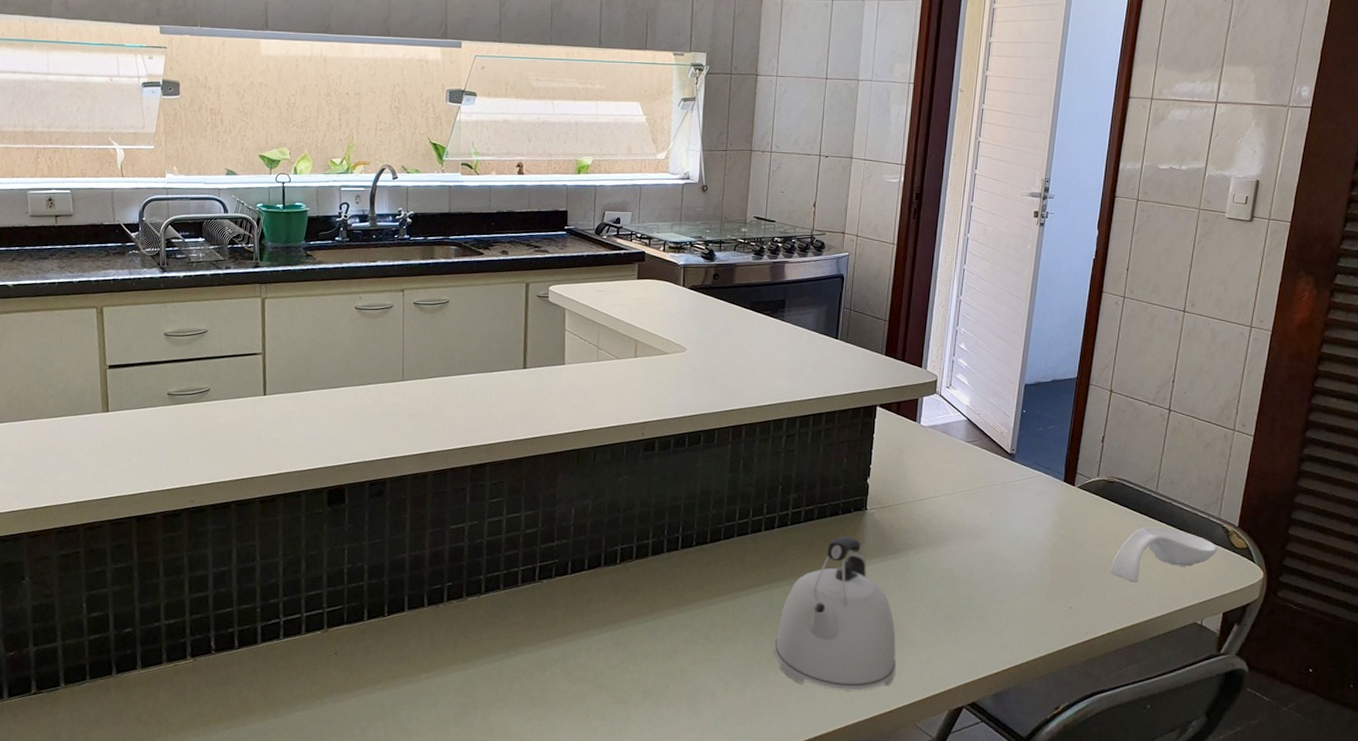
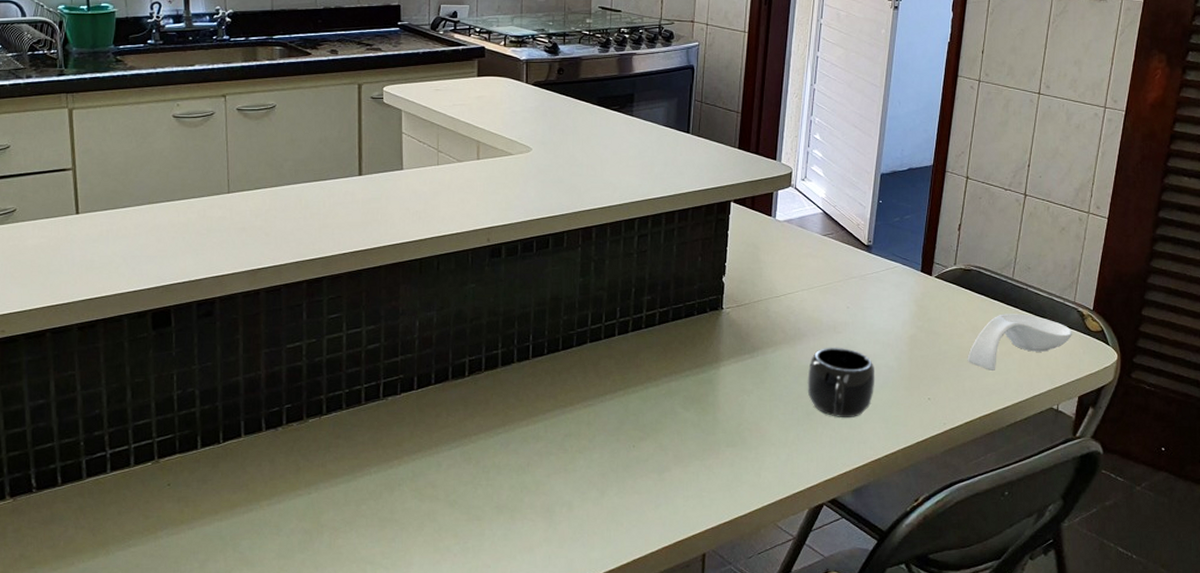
kettle: present [774,536,896,691] -> none [631,337,756,494]
mug: none [949,551,1017,622] -> present [807,347,875,417]

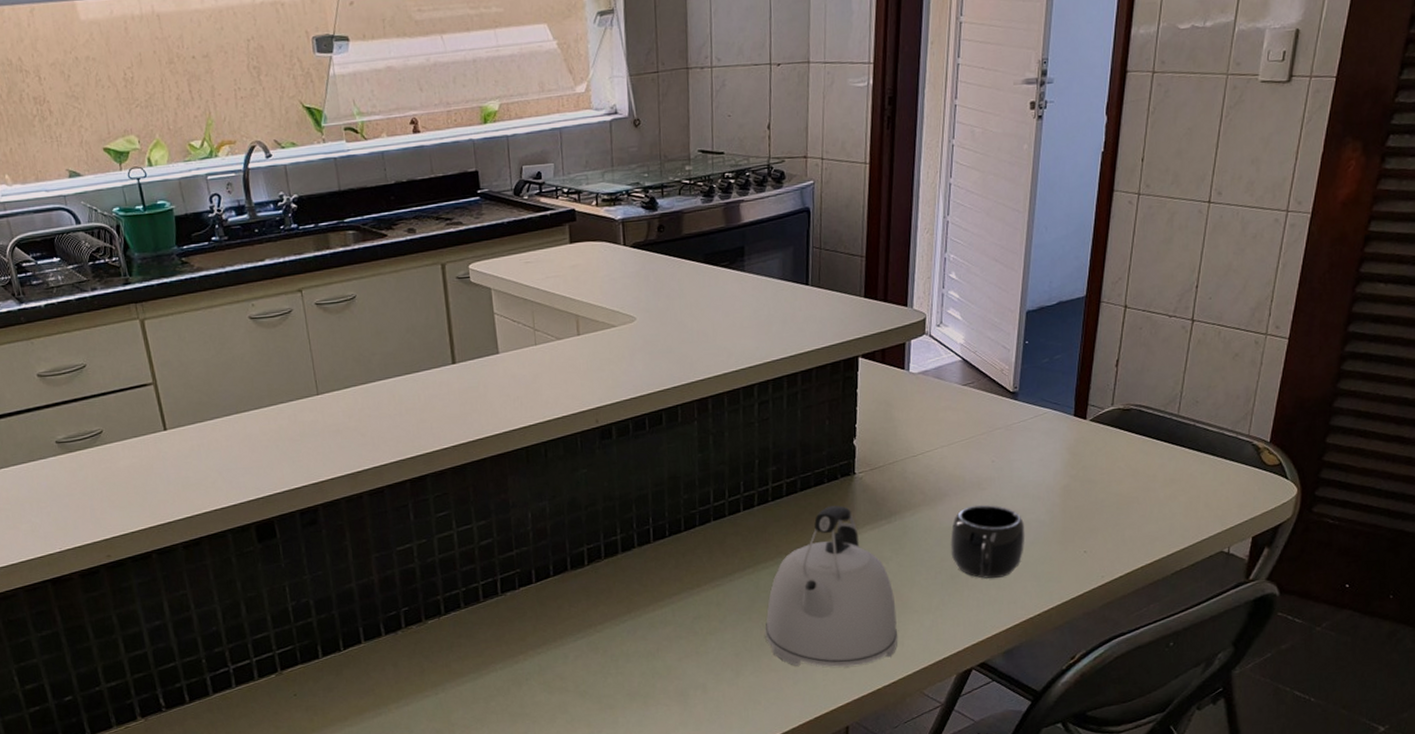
kettle: none [631,337,756,494] -> present [765,505,898,667]
spoon rest: present [967,314,1073,372] -> none [1127,452,1247,518]

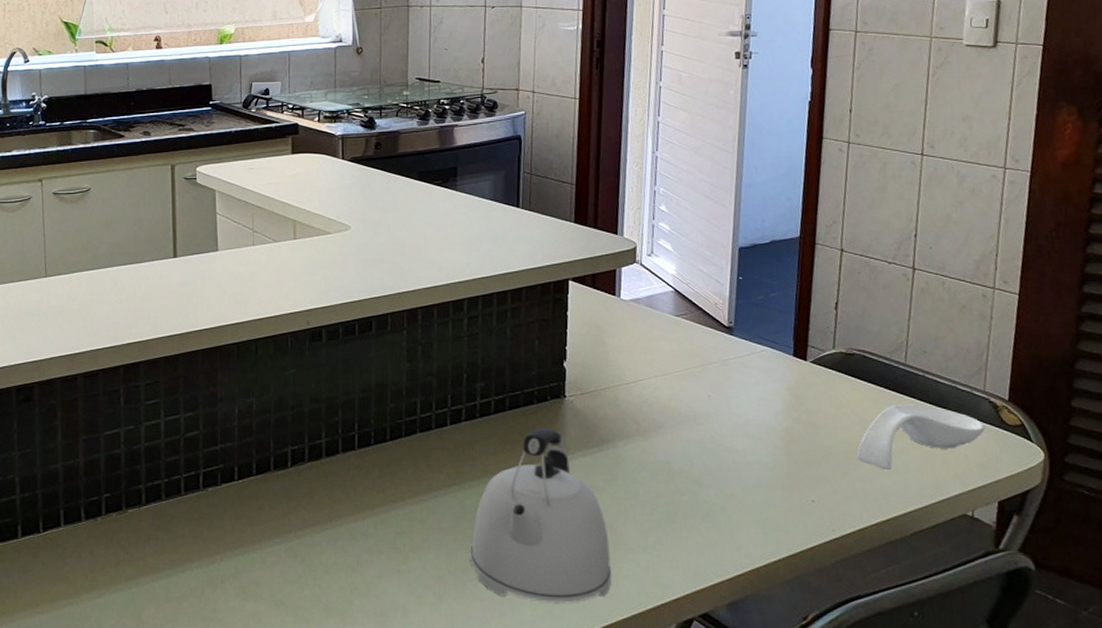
mug: present [950,504,1025,579] -> none [666,440,747,521]
spoon rest: none [1127,452,1247,518] -> present [856,404,986,471]

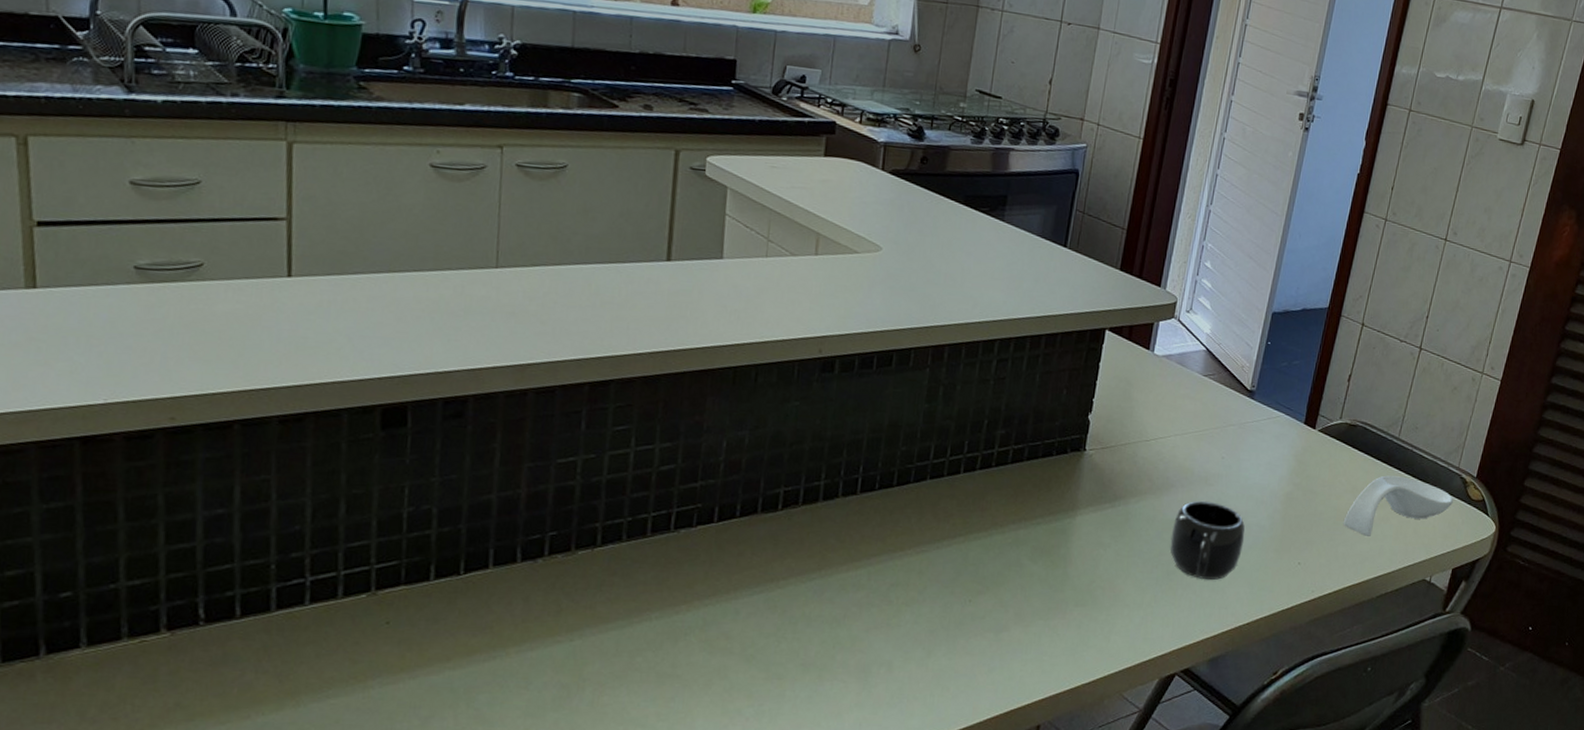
kettle: present [470,428,612,603] -> none [965,480,1108,658]
mug: none [666,440,747,521] -> present [1170,500,1246,580]

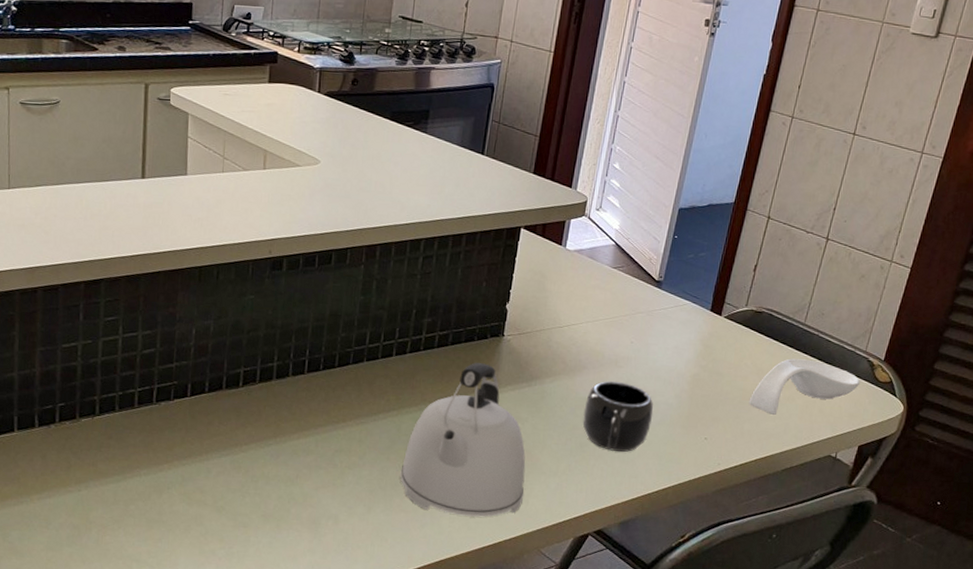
kettle: none [965,480,1108,658] -> present [400,363,526,517]

